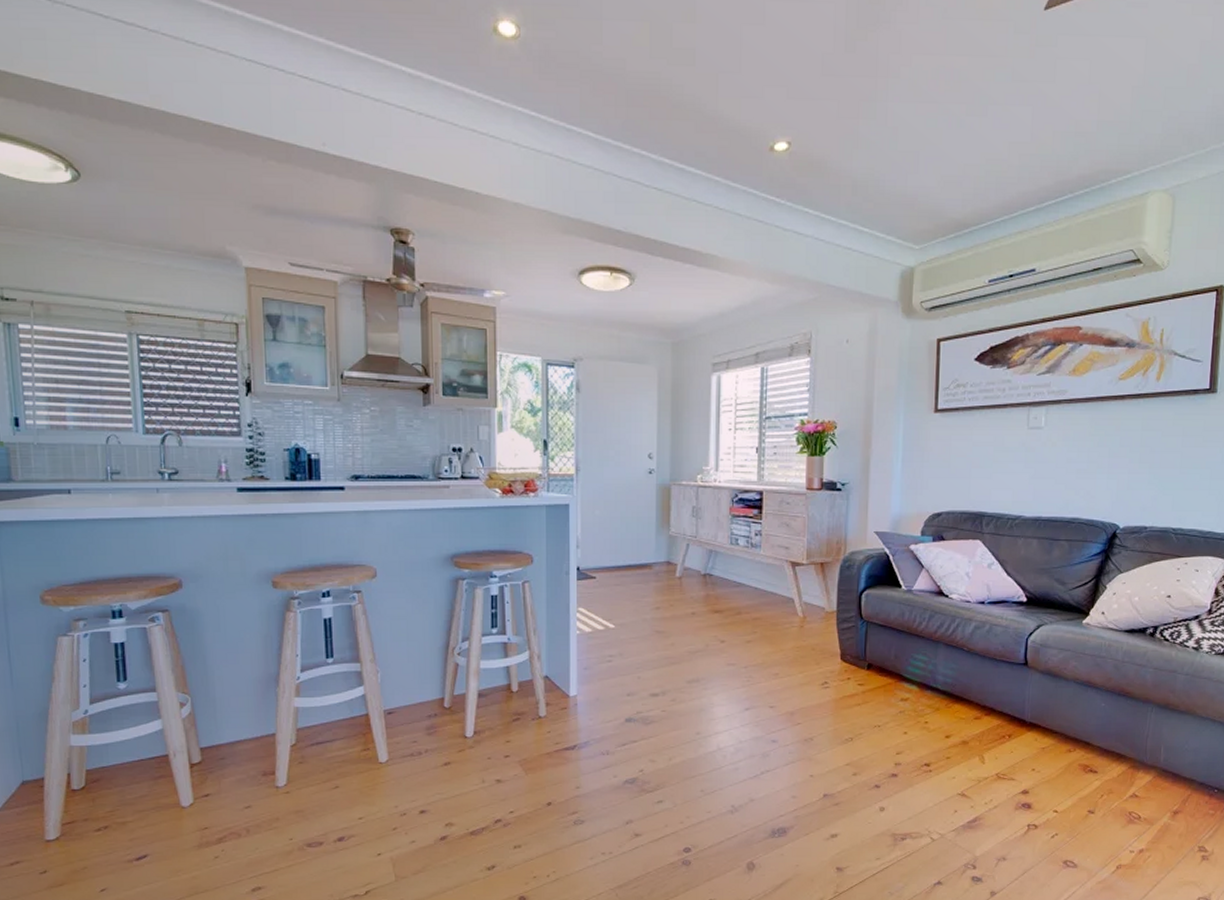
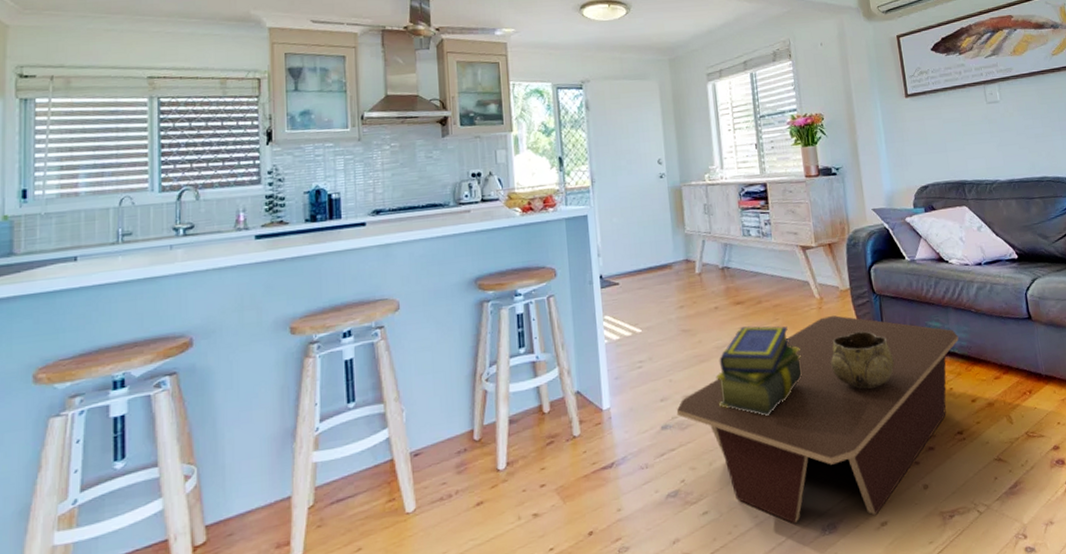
coffee table: none [642,636,944,827] -> present [676,315,959,524]
stack of books: none [684,636,775,723] -> present [715,326,802,416]
decorative bowl: none [804,654,871,711] -> present [831,331,895,389]

